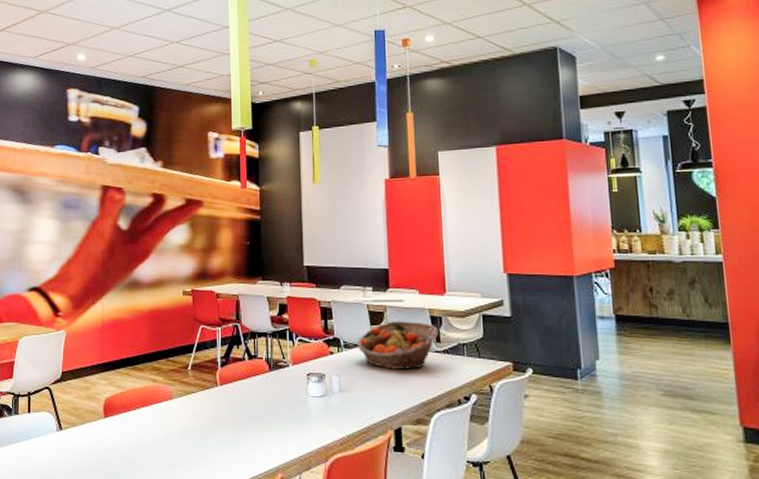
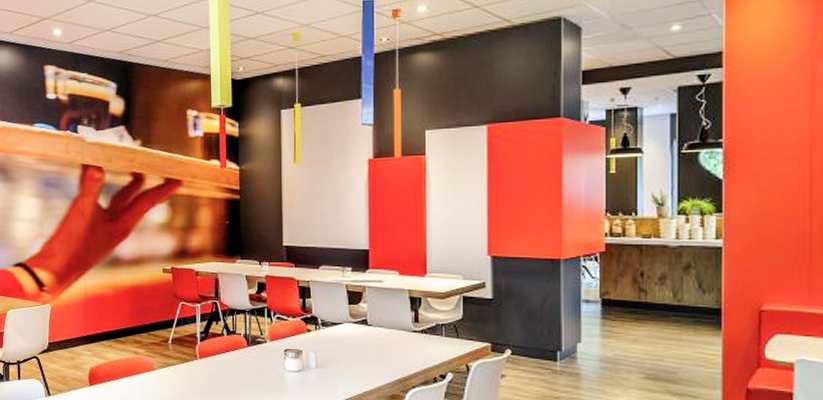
fruit basket: present [356,321,439,369] -> none [334,301,417,348]

